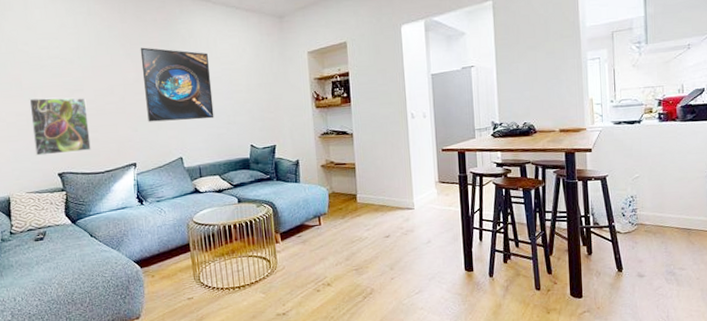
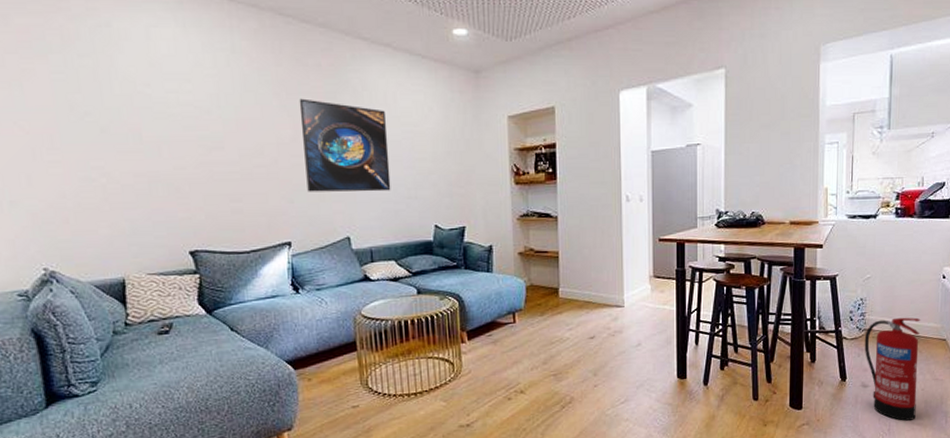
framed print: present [29,97,91,156] -> none [151,155,233,228]
fire extinguisher: none [637,212,693,308] -> present [864,317,921,421]

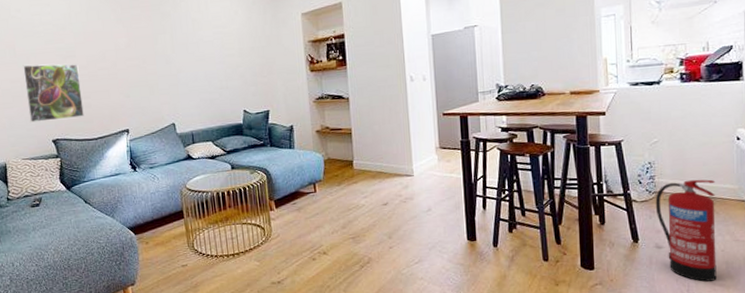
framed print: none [151,155,233,228] -> present [23,64,84,123]
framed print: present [299,98,391,192] -> none [131,11,207,88]

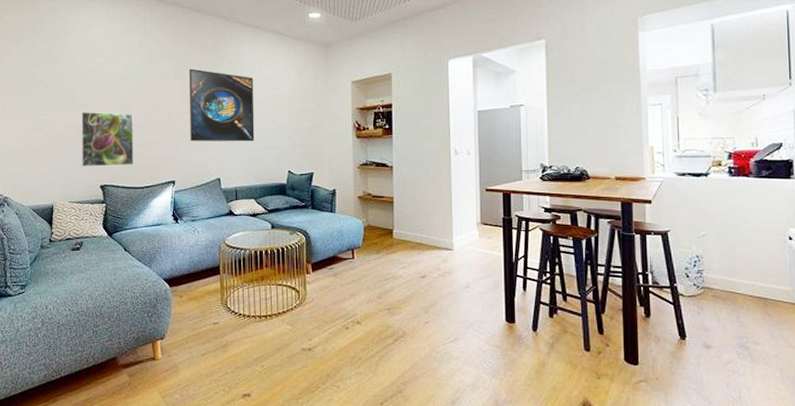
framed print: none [131,11,207,88] -> present [189,69,255,142]
fire extinguisher: present [655,179,717,282] -> none [703,277,771,389]

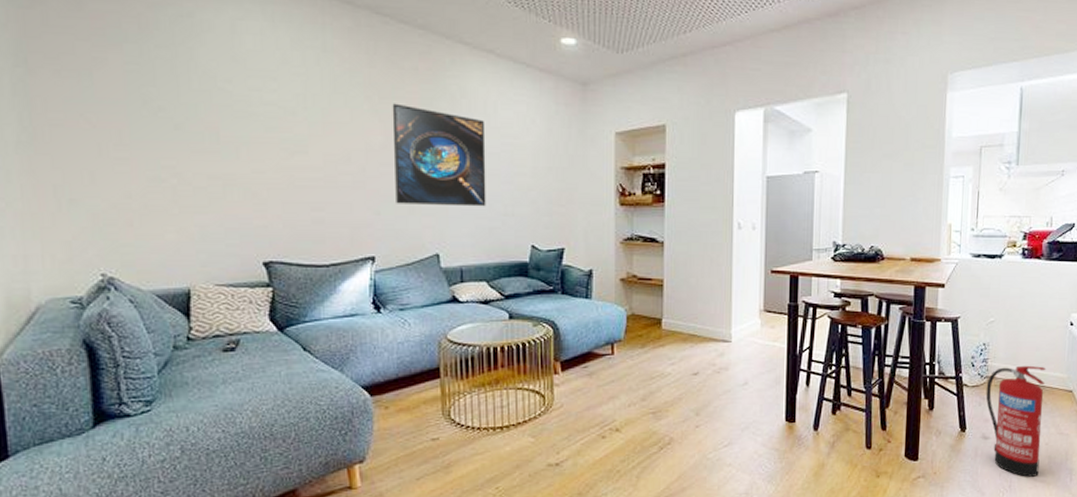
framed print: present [81,111,134,167] -> none [228,156,313,236]
fire extinguisher: none [703,277,771,389] -> present [985,365,1047,477]

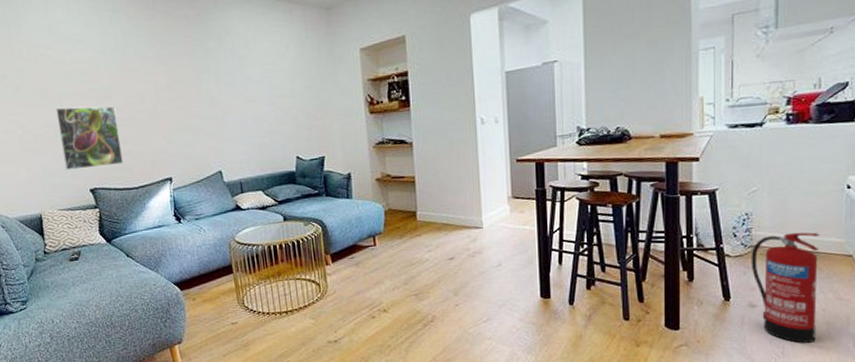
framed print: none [228,156,313,236] -> present [55,106,124,170]
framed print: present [392,103,486,207] -> none [171,48,256,132]

